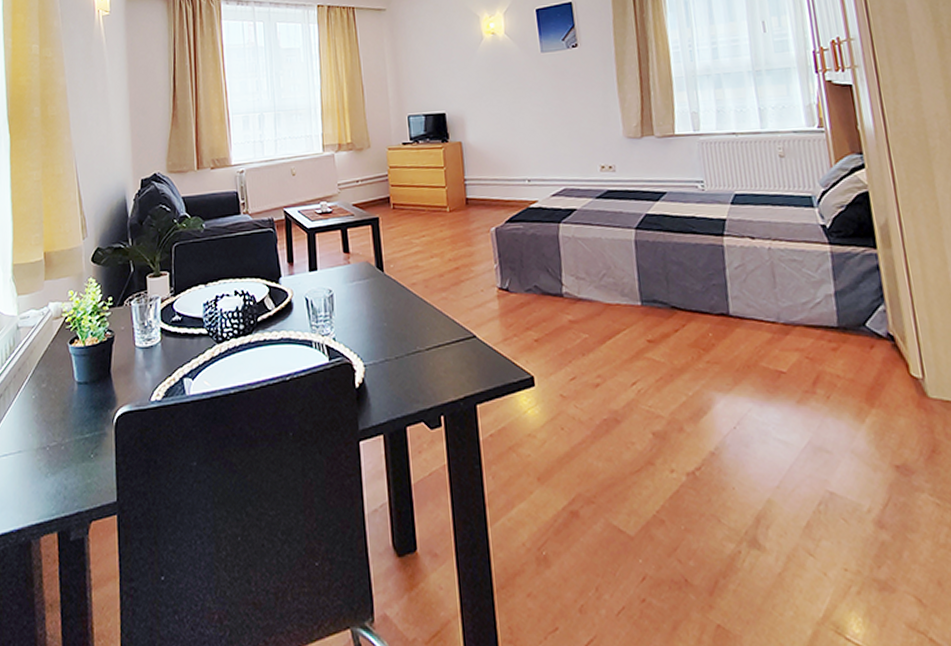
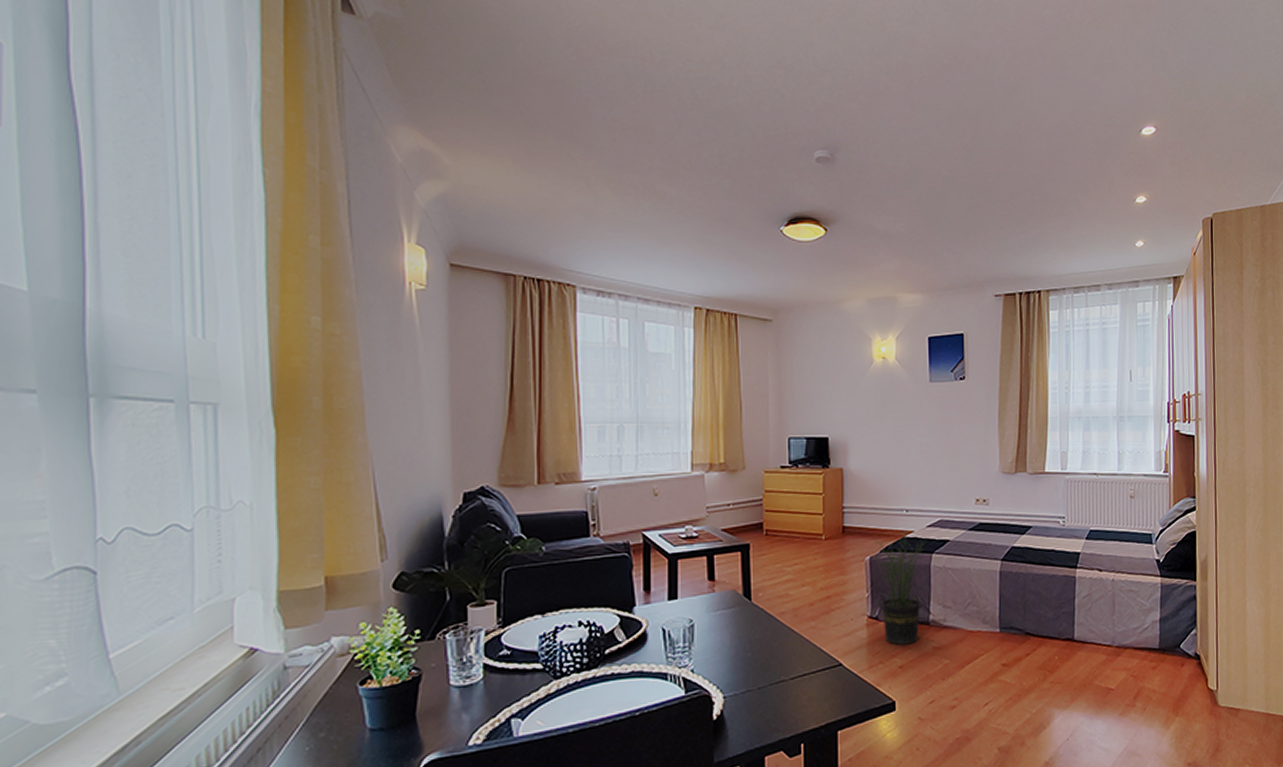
potted plant: none [494,200,556,318] -> present [871,530,930,645]

